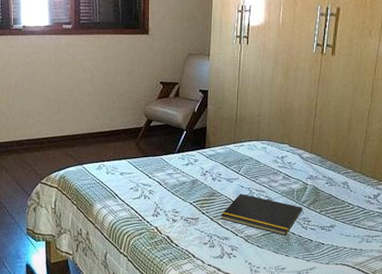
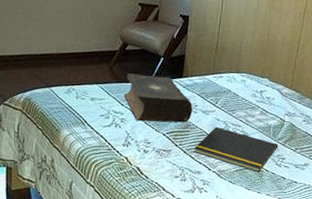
book: none [150,147,216,192] -> present [123,73,192,123]

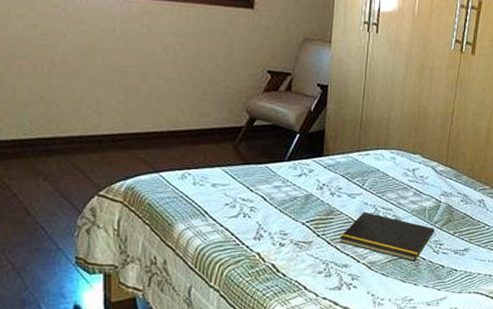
book: present [123,73,192,123] -> none [252,153,335,210]

